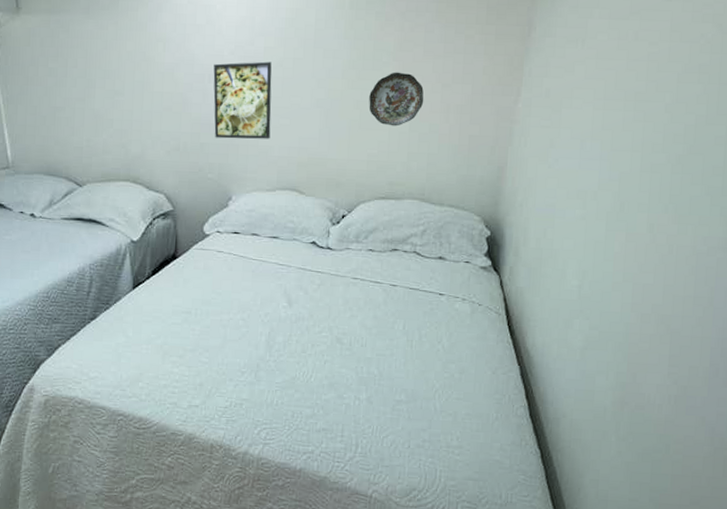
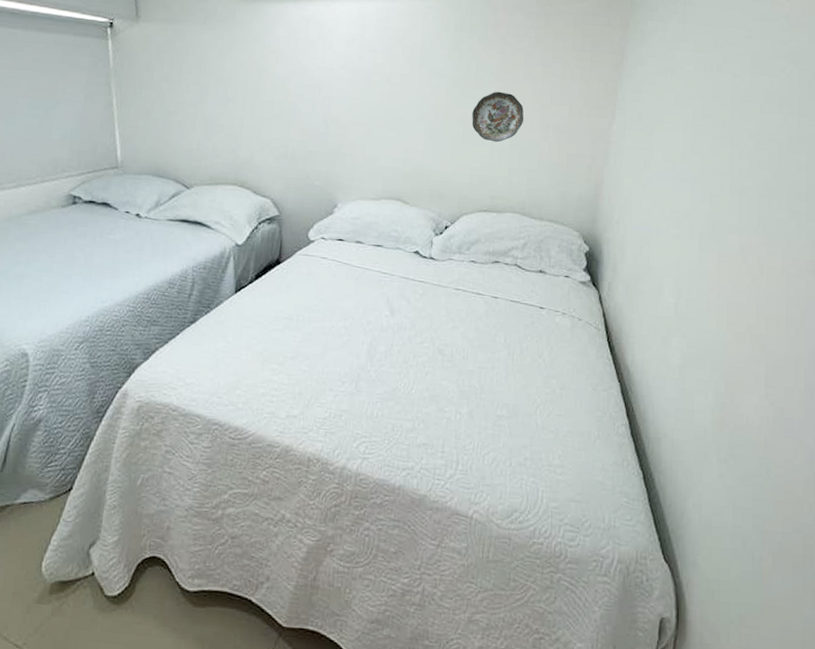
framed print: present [213,61,272,139] -> none [322,76,380,150]

